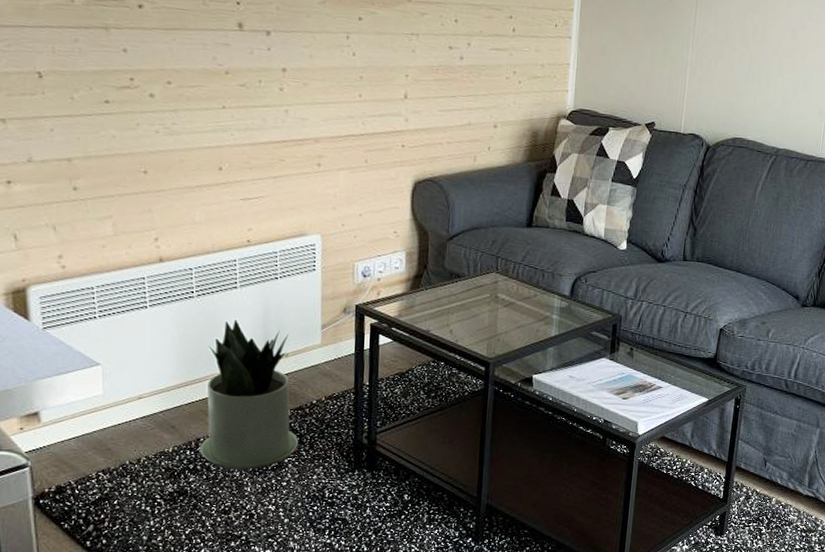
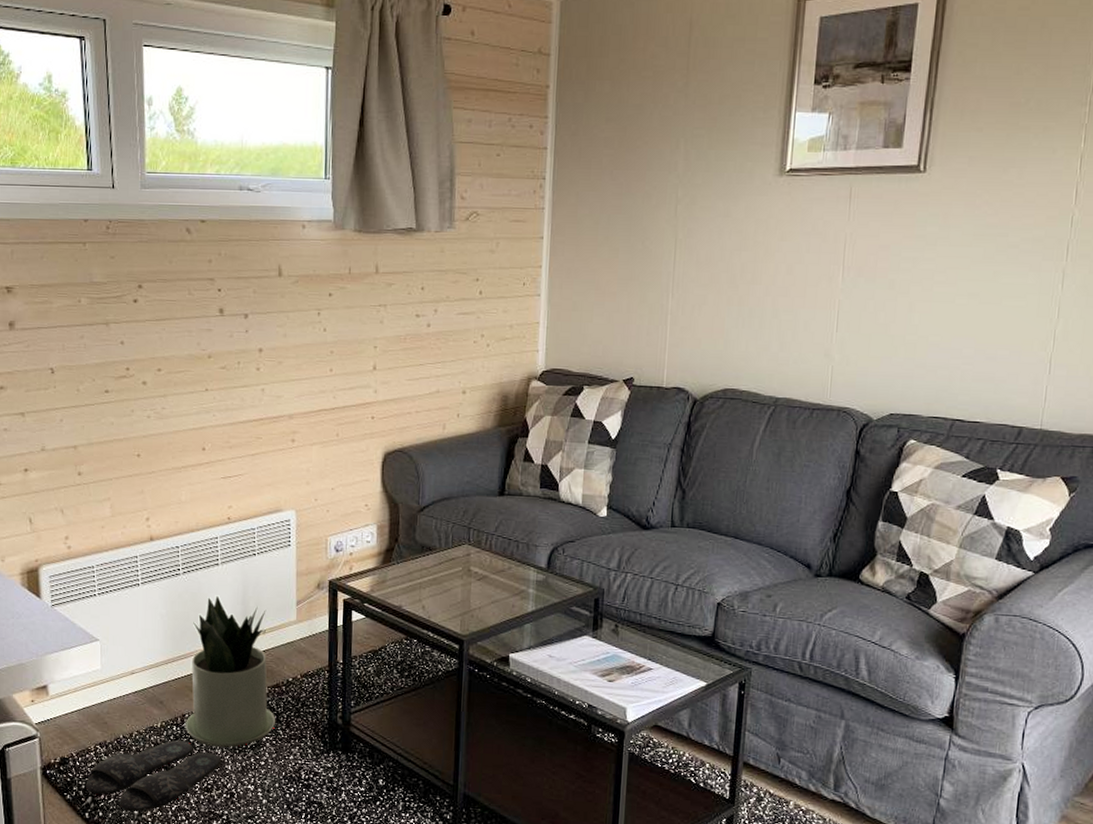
slippers: none [86,464,241,537] -> present [86,739,222,812]

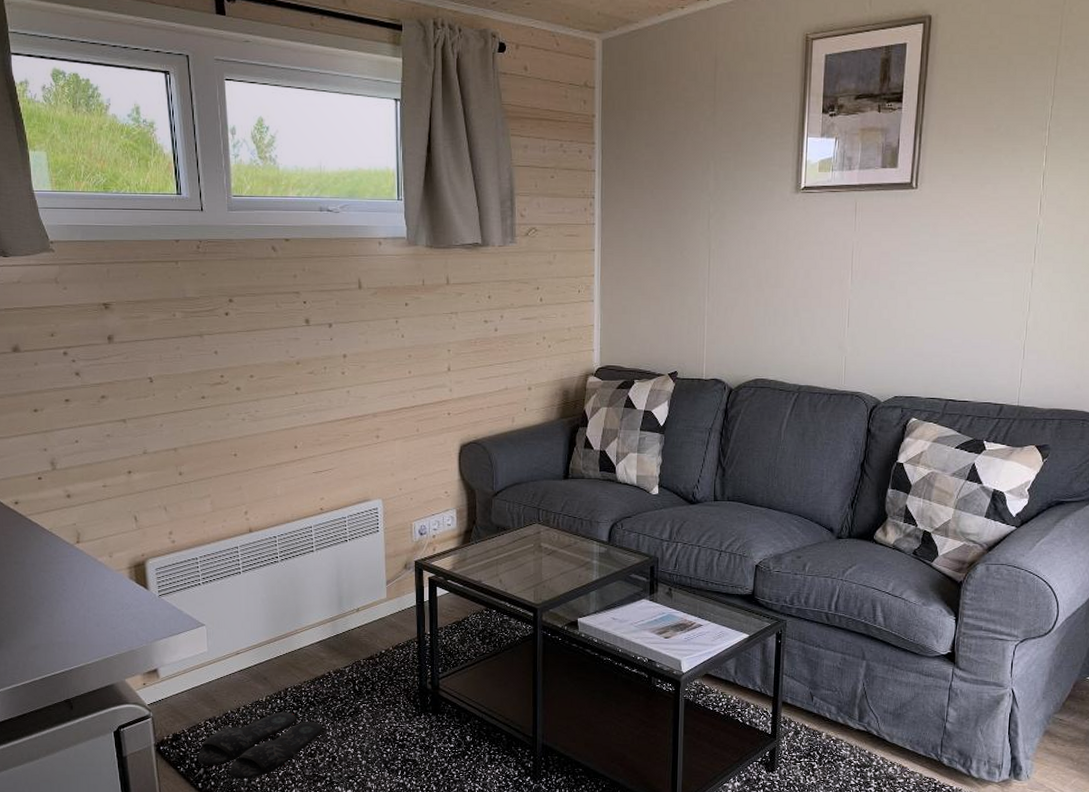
planter: present [185,596,276,747] -> none [288,580,372,716]

